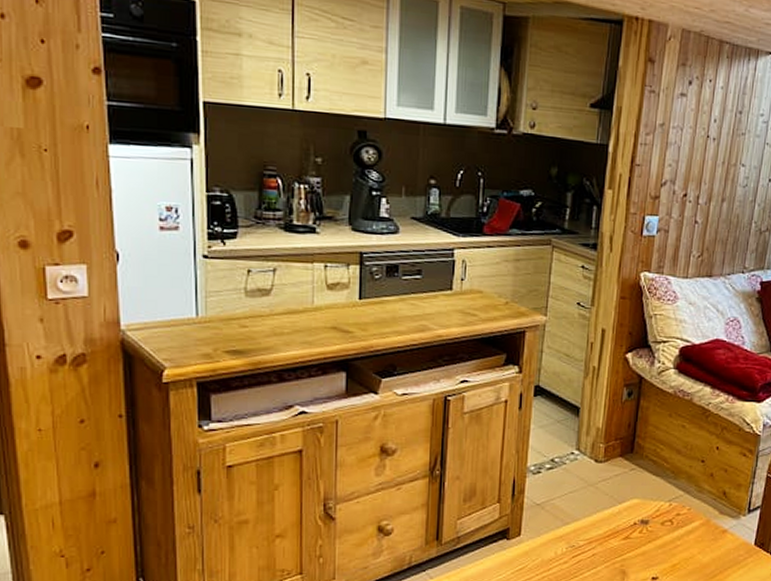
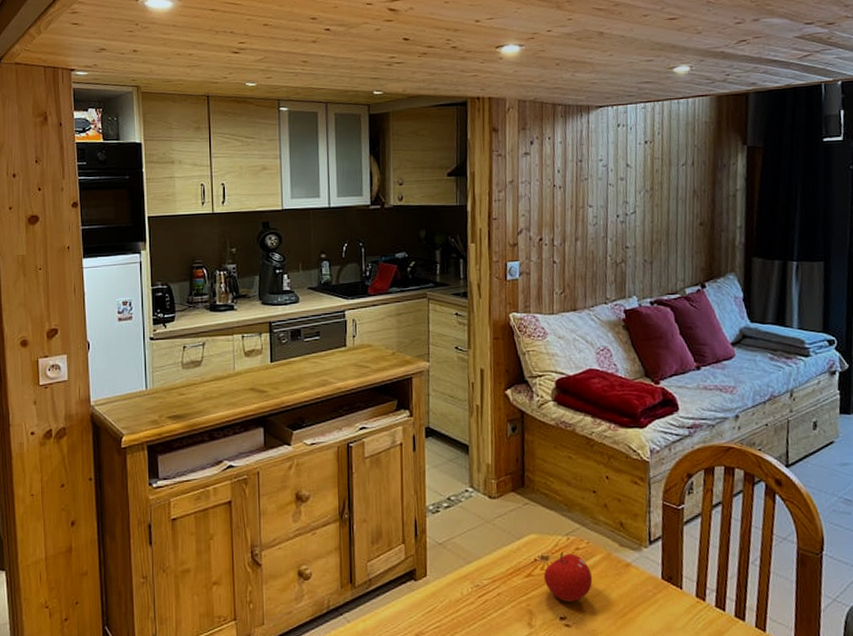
fruit: none [641,517,688,564] -> present [543,552,592,602]

